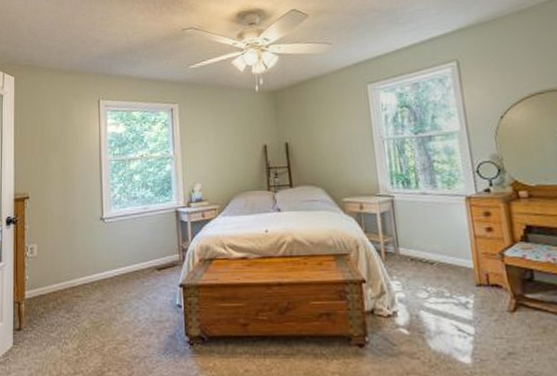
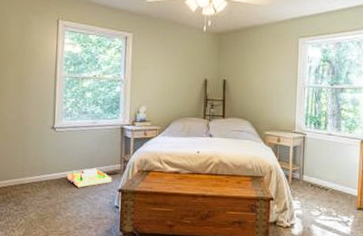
toy house: none [120,260,171,286] -> present [66,167,112,188]

